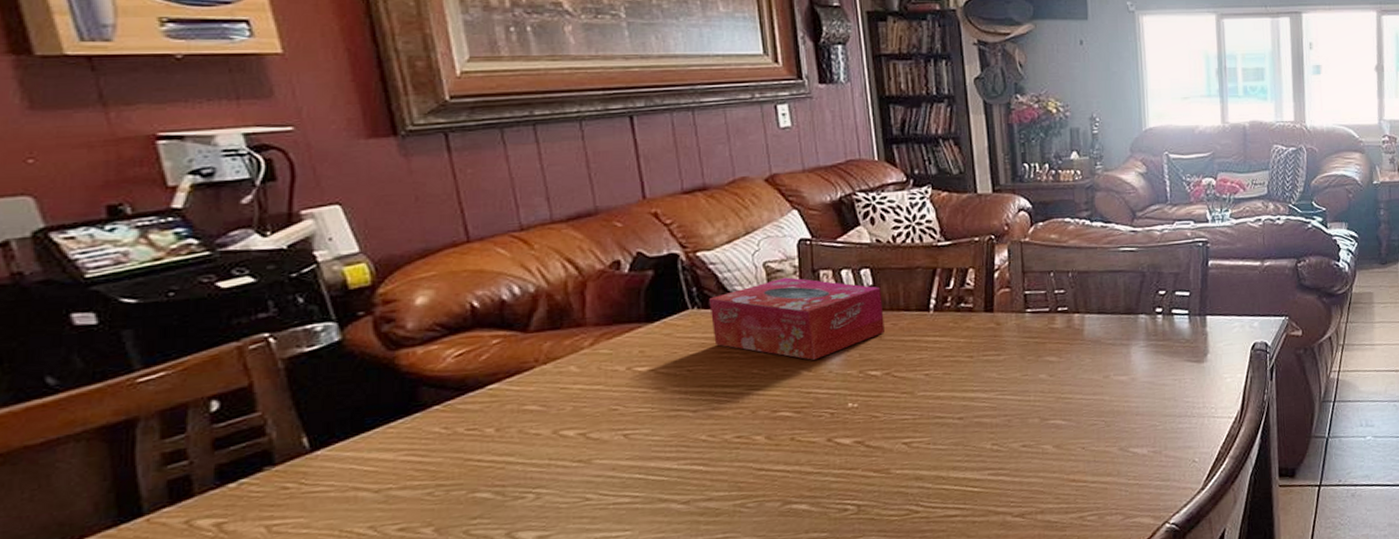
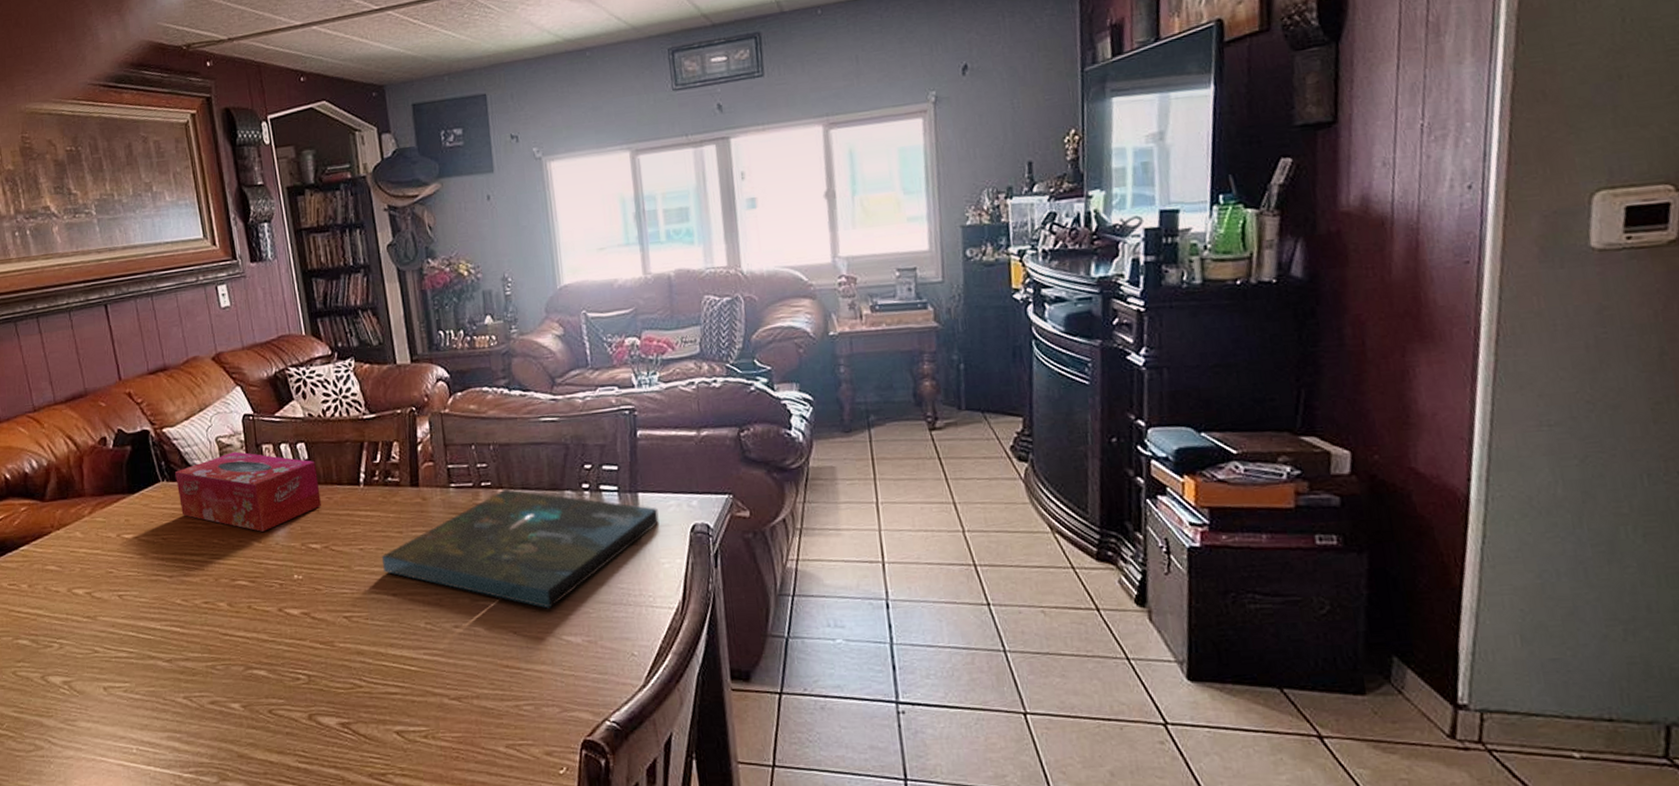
board game: none [948,313,1224,424] -> present [381,489,659,609]

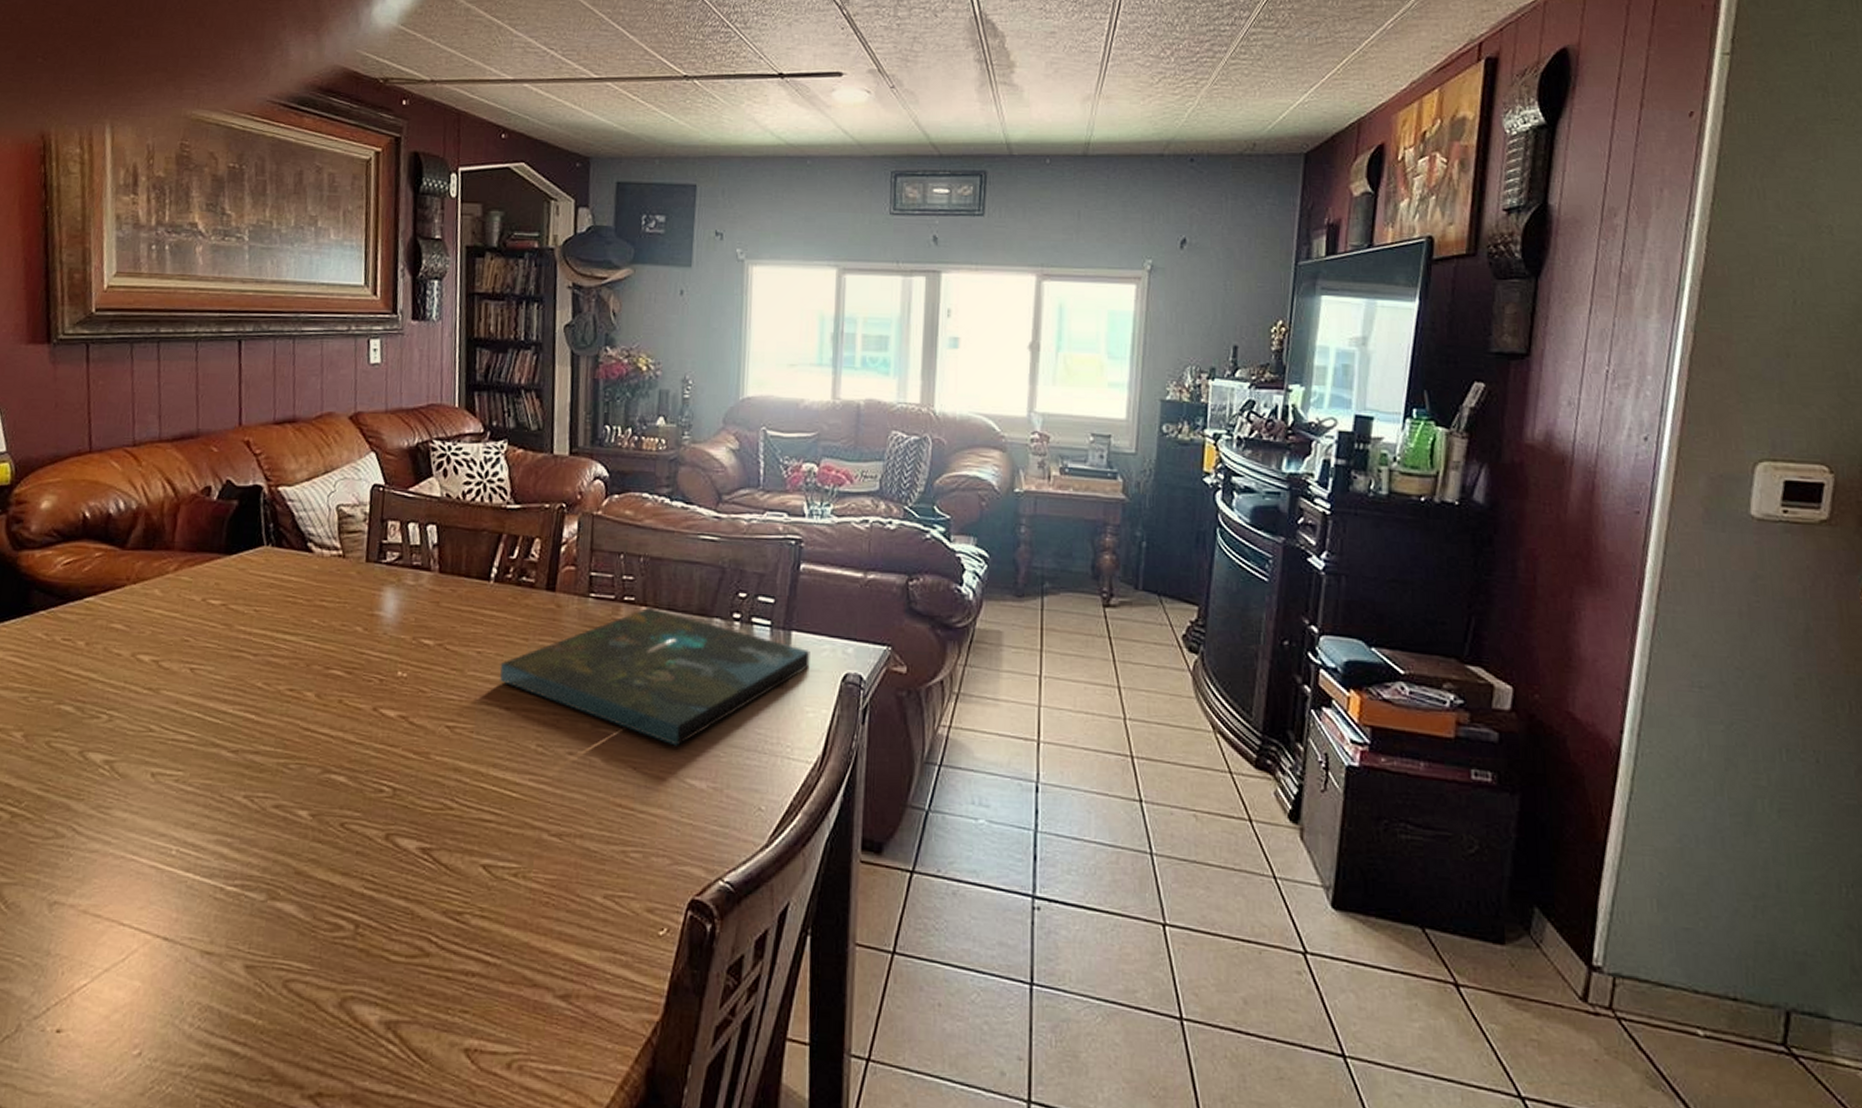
tissue box: present [175,451,321,532] -> none [282,524,445,618]

